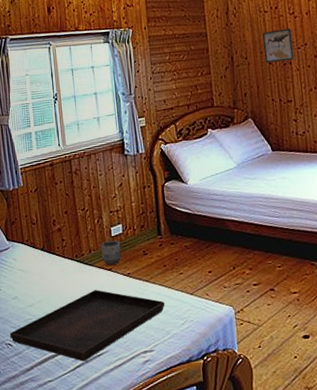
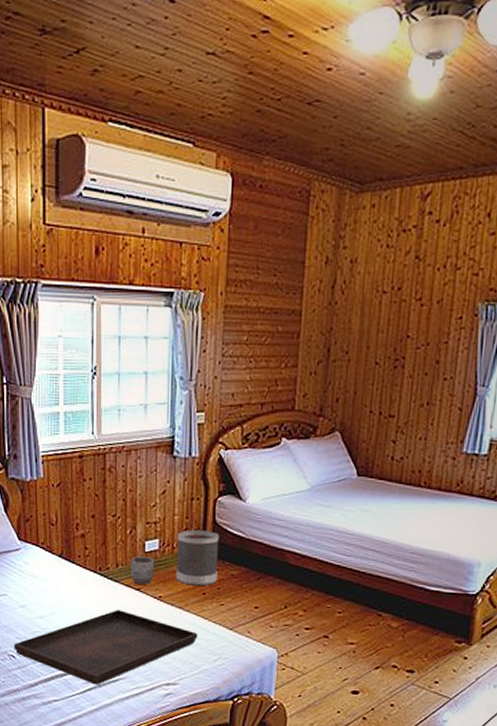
wastebasket: none [136,211,174,261] -> present [176,530,219,586]
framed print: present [262,28,295,63] -> none [370,319,413,363]

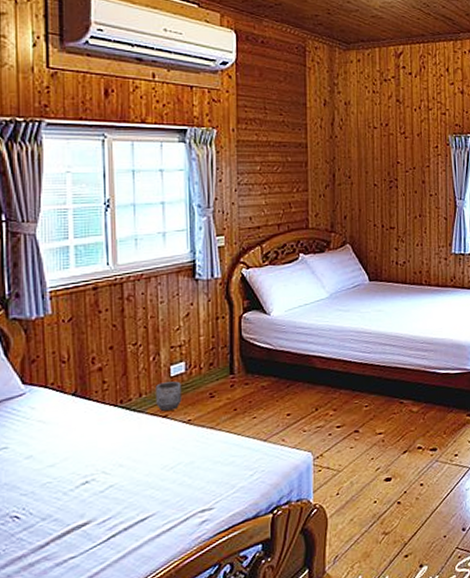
serving tray: present [13,610,198,685] -> none [17,441,232,529]
wastebasket: present [176,530,219,586] -> none [204,347,248,404]

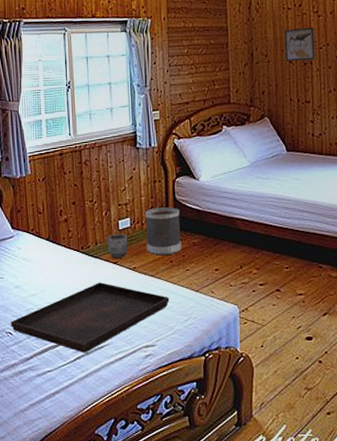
serving tray: none [17,441,232,529] -> present [10,282,170,353]
wastebasket: none [204,347,248,404] -> present [145,207,182,256]
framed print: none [369,149,401,185] -> present [284,27,316,62]

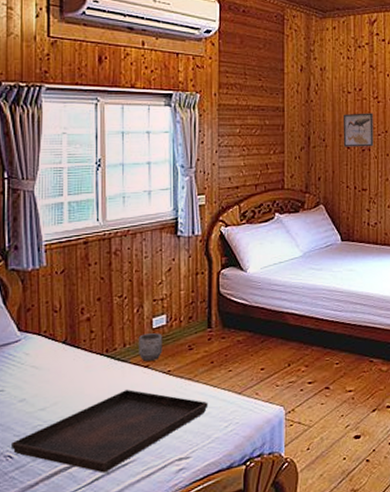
wastebasket: present [145,207,182,256] -> none [184,302,224,356]

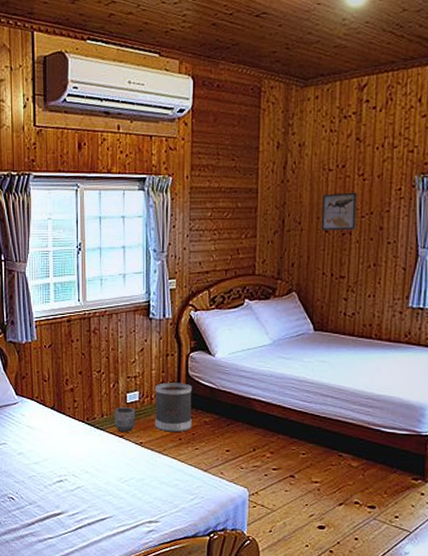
serving tray: present [10,389,208,473] -> none [12,455,176,524]
wastebasket: none [184,302,224,356] -> present [155,382,192,433]

